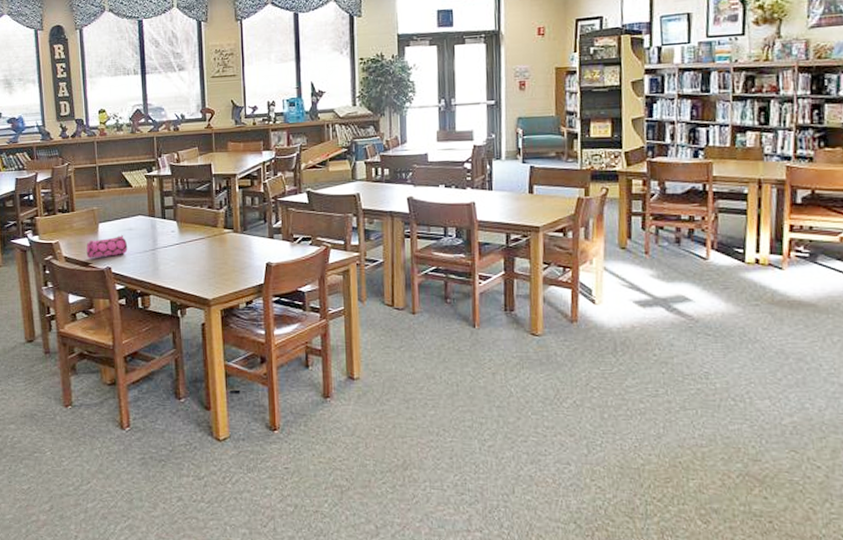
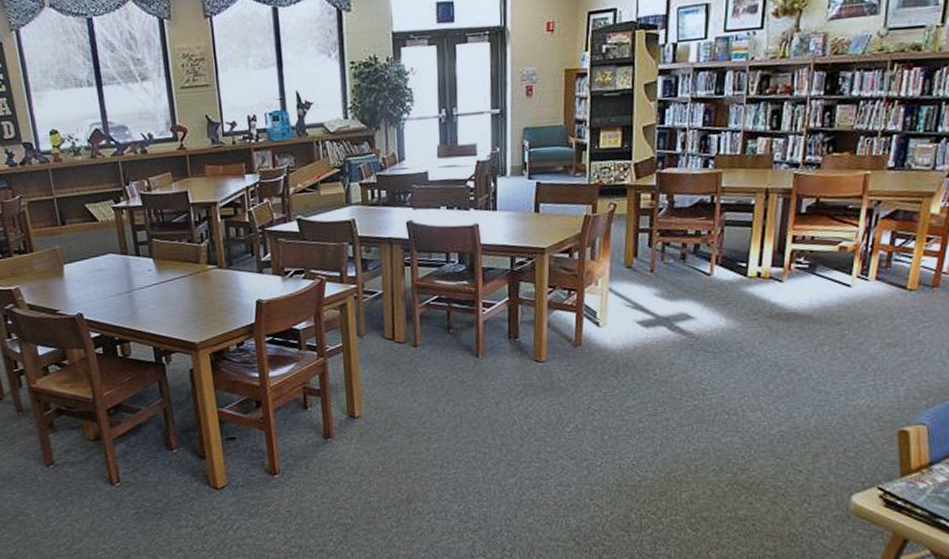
pencil case: present [86,235,128,258] -> none [51,277,100,305]

